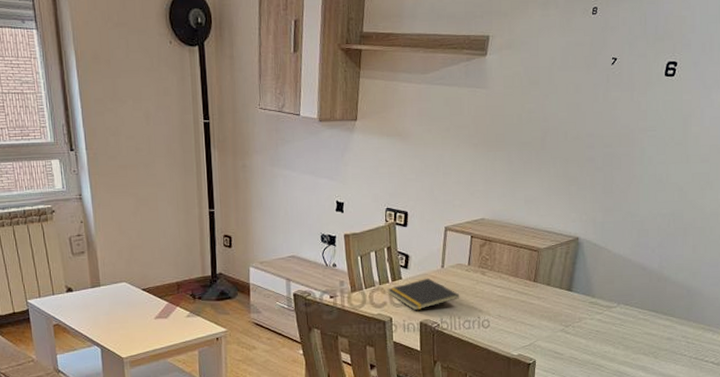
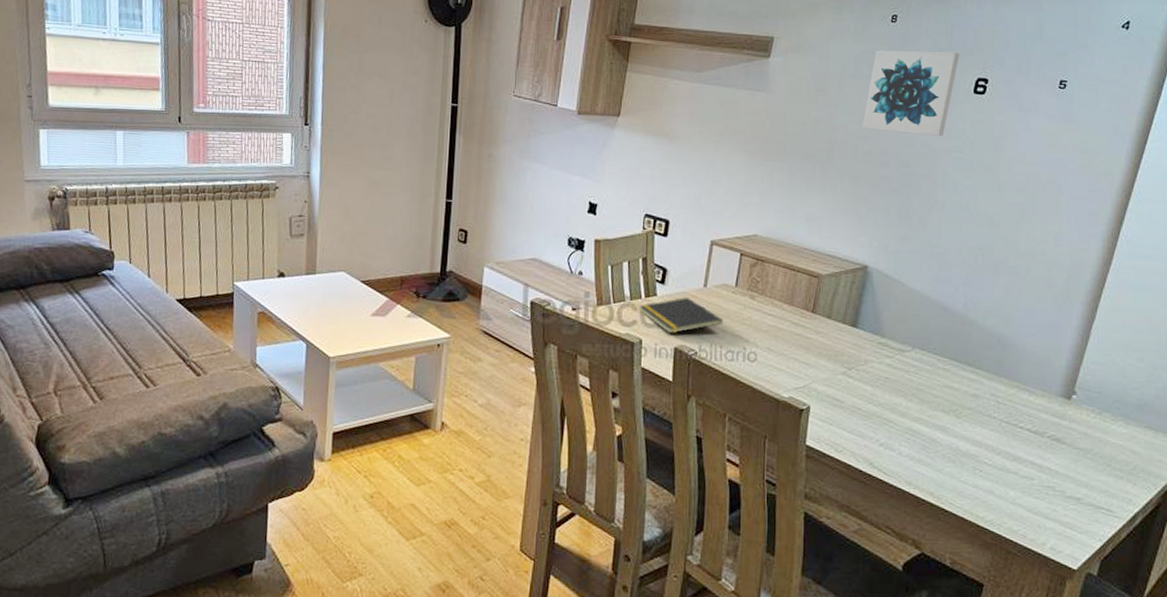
wall art: none [569,38,652,118] -> present [861,50,959,136]

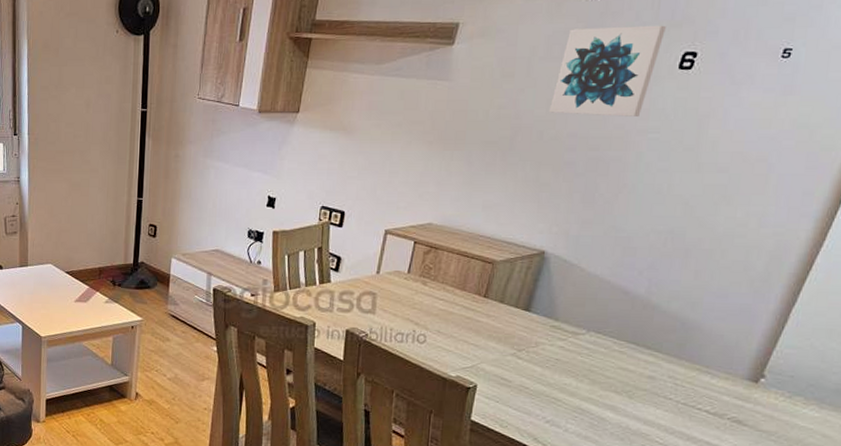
notepad: present [638,296,724,334] -> none [313,283,395,318]

